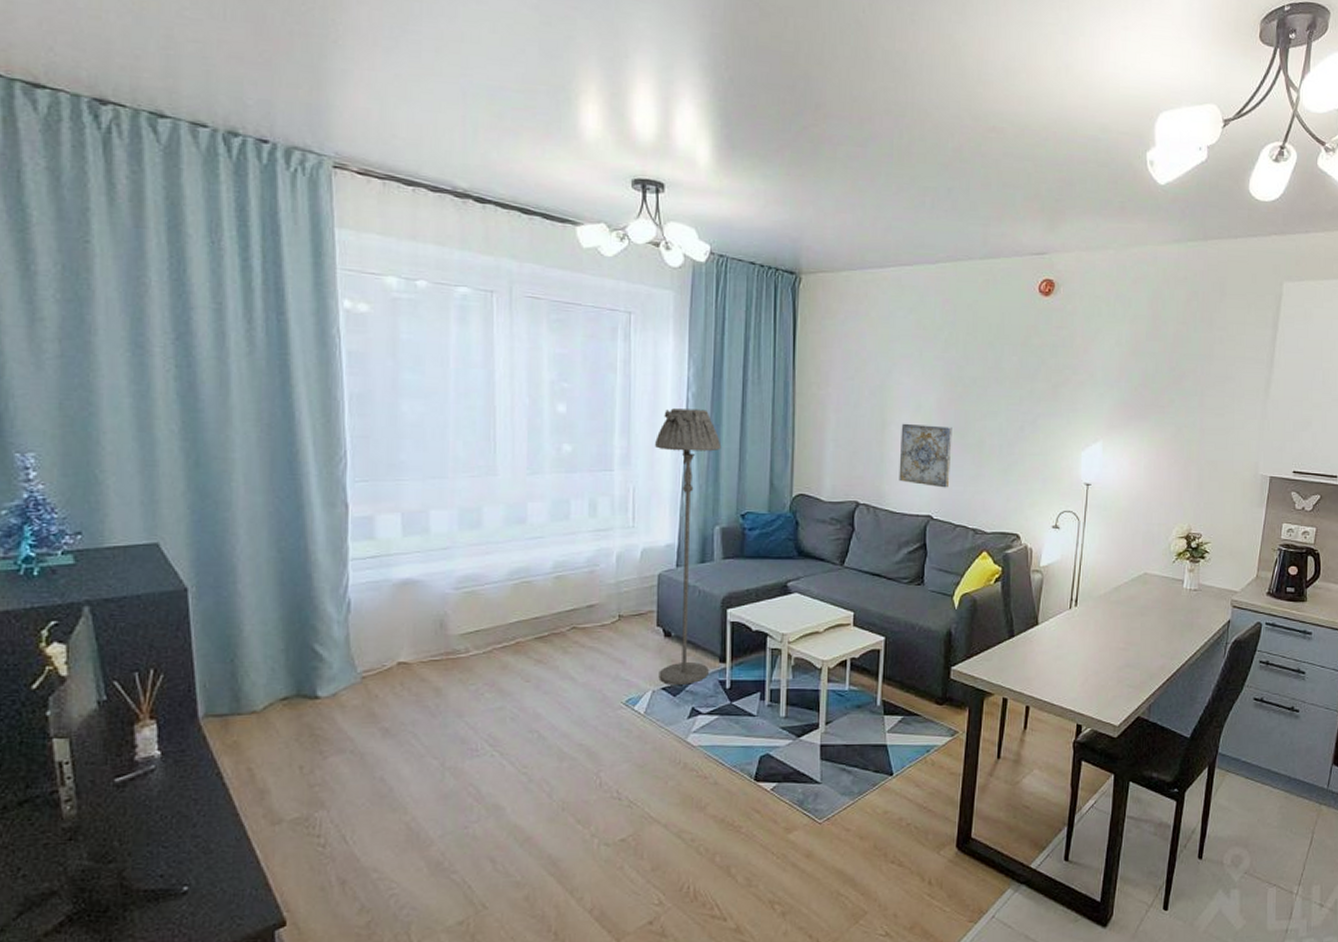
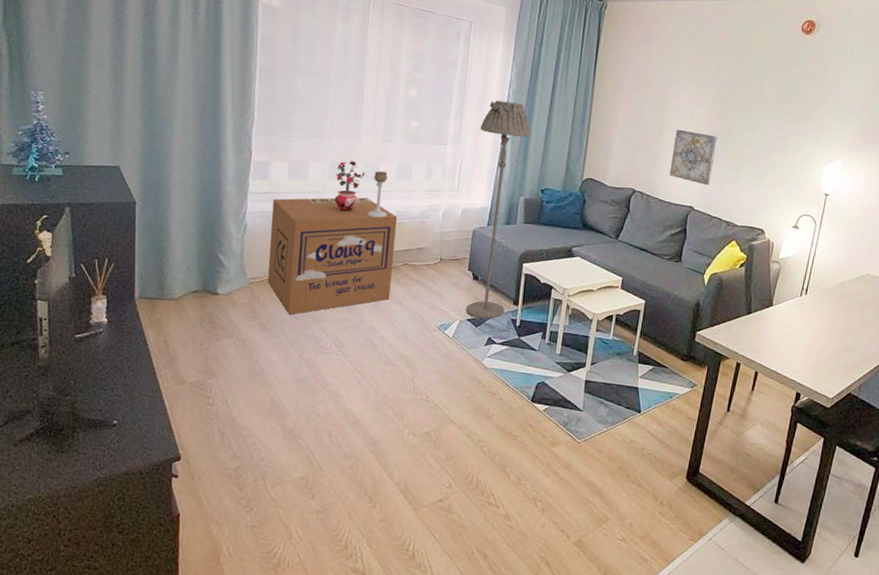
cardboard box: none [384,549,557,712] -> present [267,197,398,315]
potted plant: none [467,503,509,570] -> present [334,161,366,212]
candle holder: none [516,513,543,573] -> present [367,171,388,218]

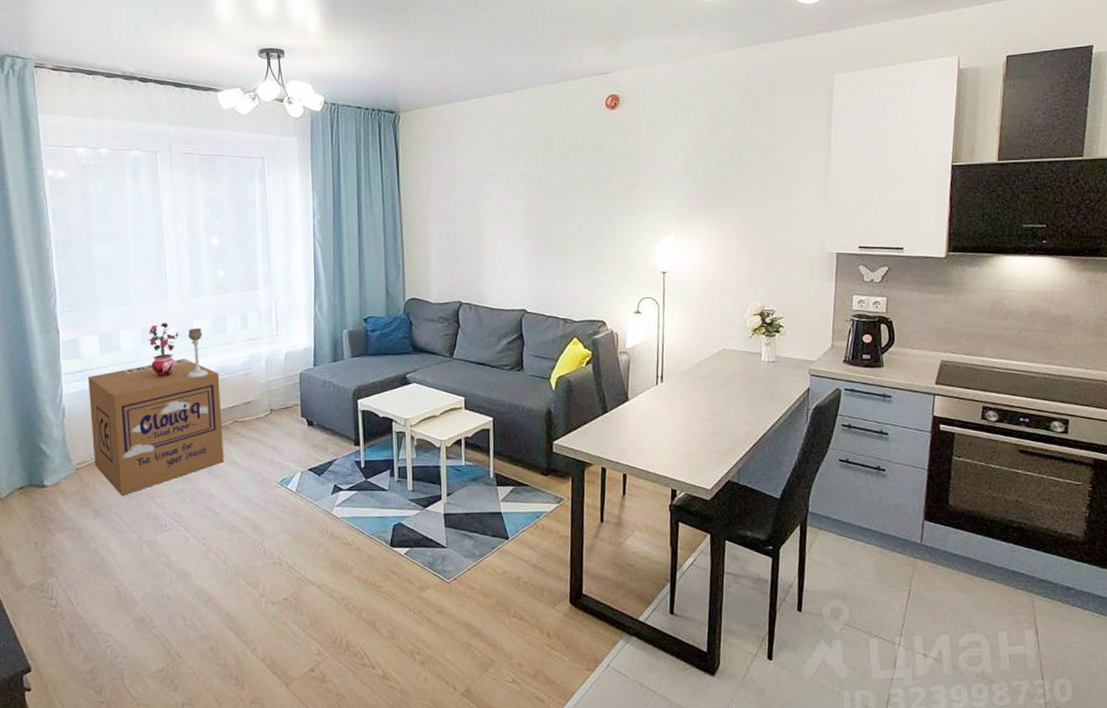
floor lamp: present [466,100,532,319] -> none [290,233,346,466]
wall art: present [669,129,718,186] -> none [493,230,539,285]

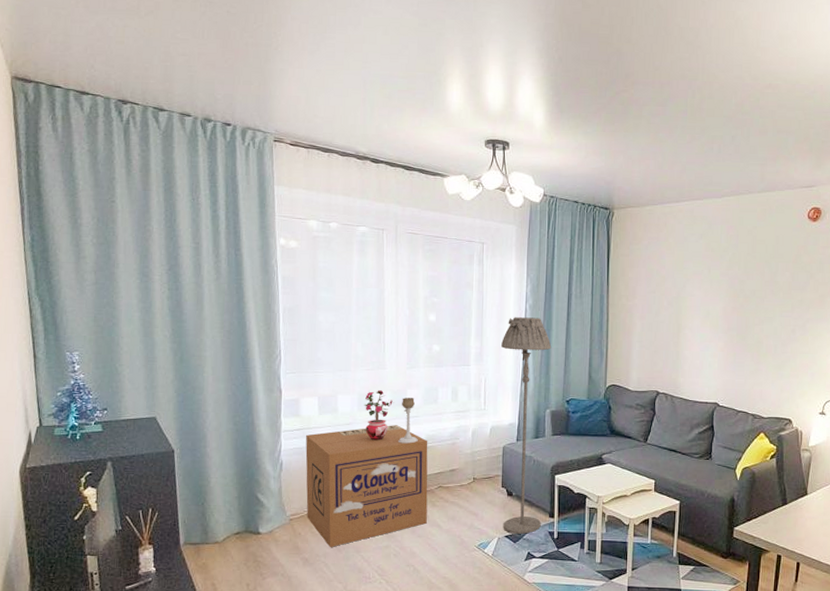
floor lamp: none [290,233,346,466] -> present [501,317,552,534]

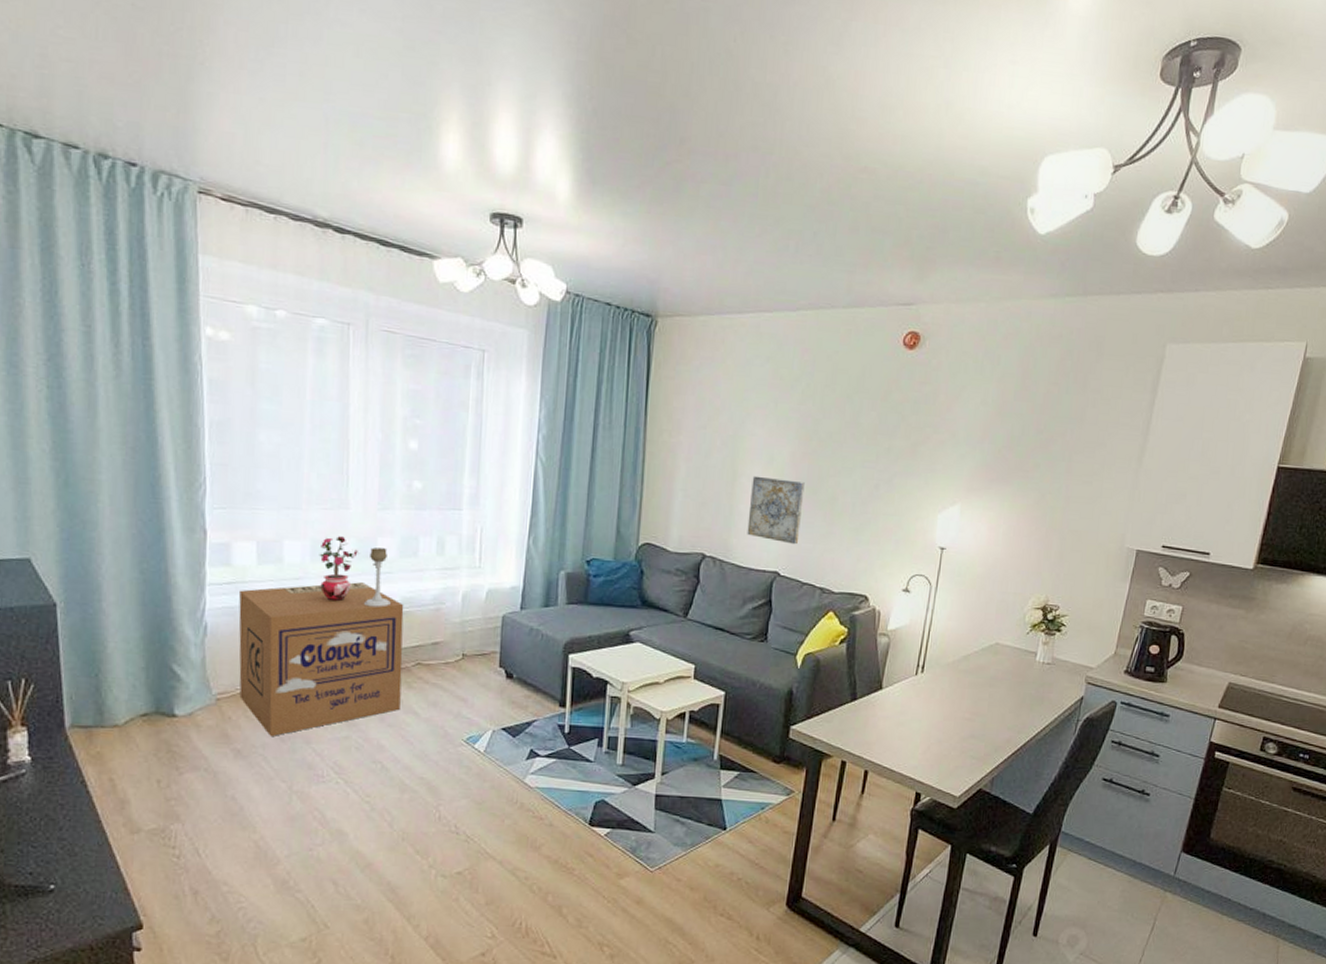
floor lamp: present [501,317,552,534] -> none [499,450,570,727]
wall art: none [691,327,735,381] -> present [747,475,805,545]

